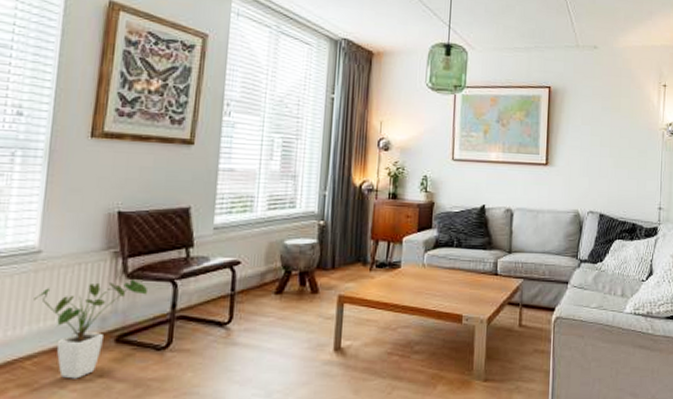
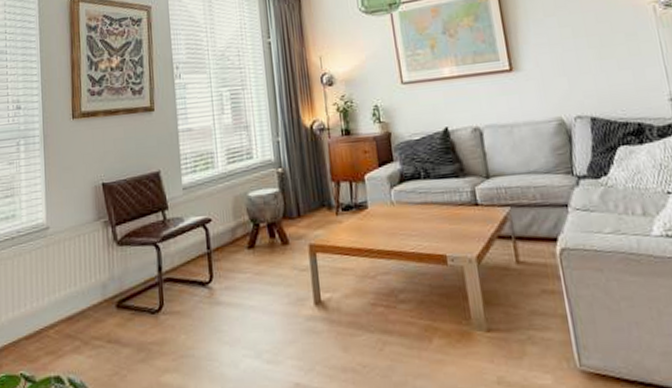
house plant: present [34,279,149,379] -> none [49,246,137,346]

